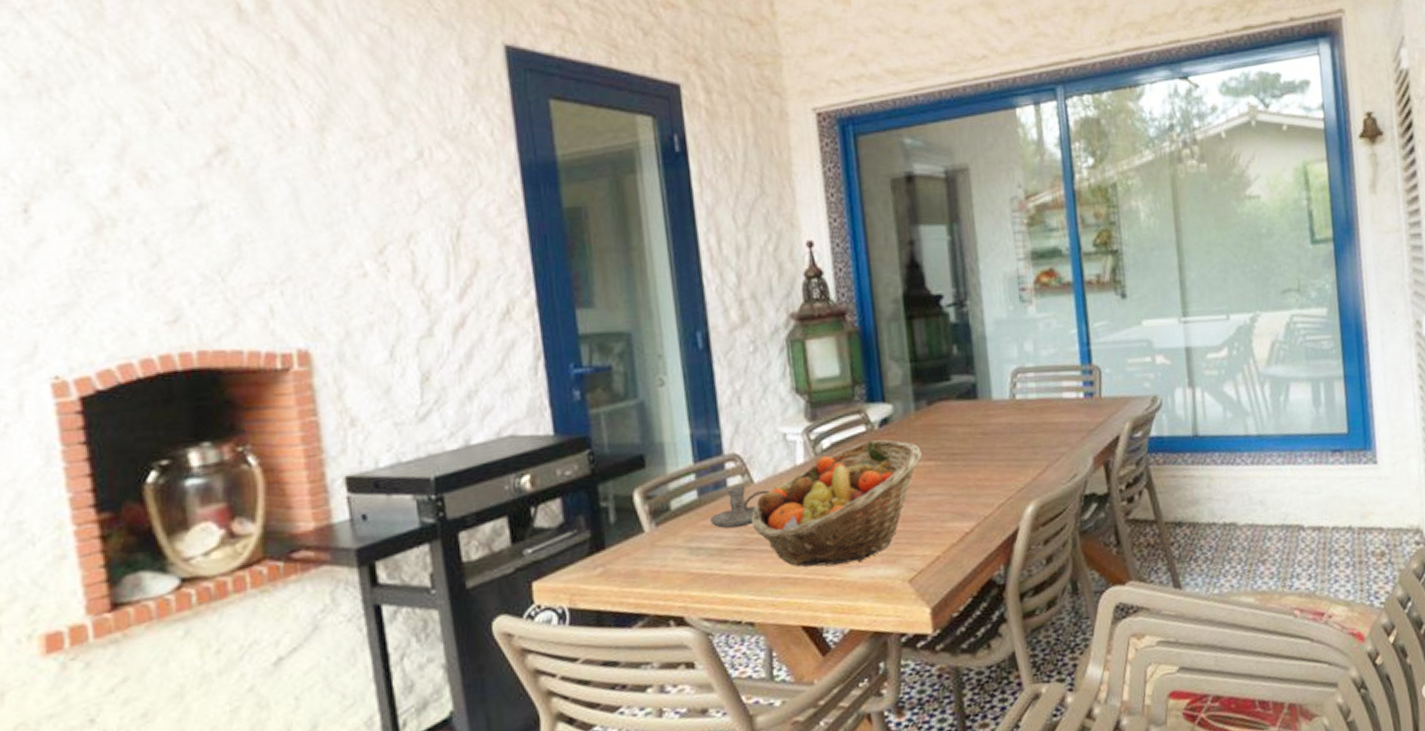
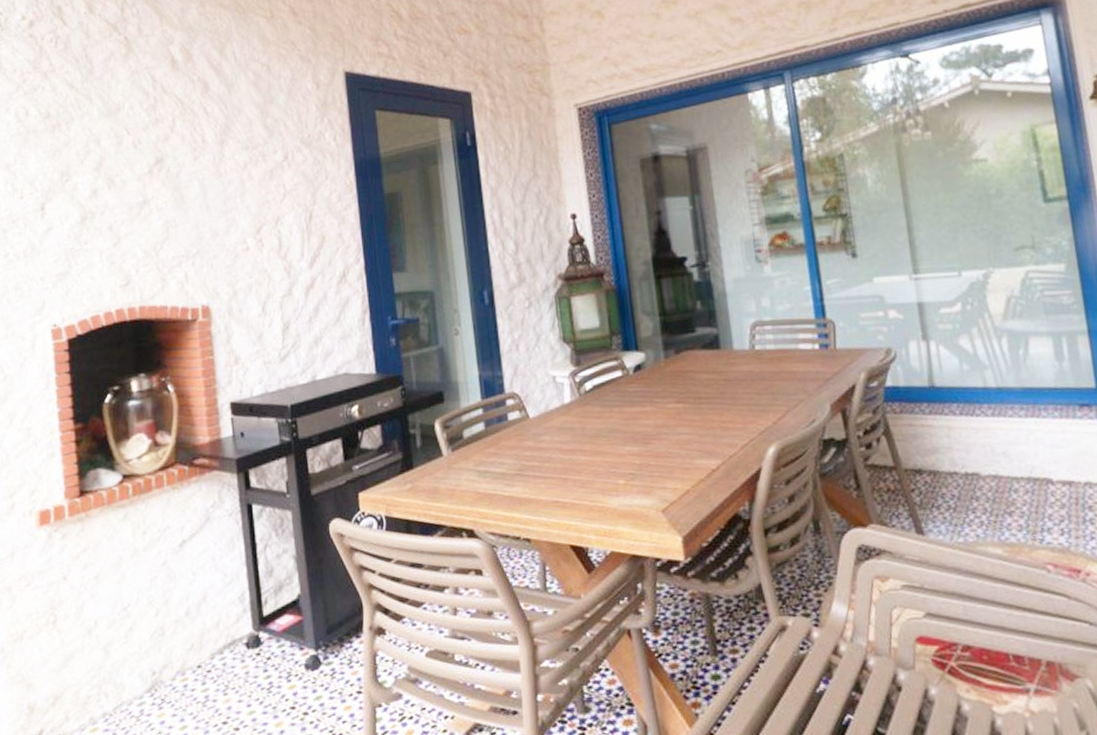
candle holder: present [710,486,770,529] -> none [495,420,542,457]
fruit basket: present [750,439,922,567] -> none [527,383,671,493]

